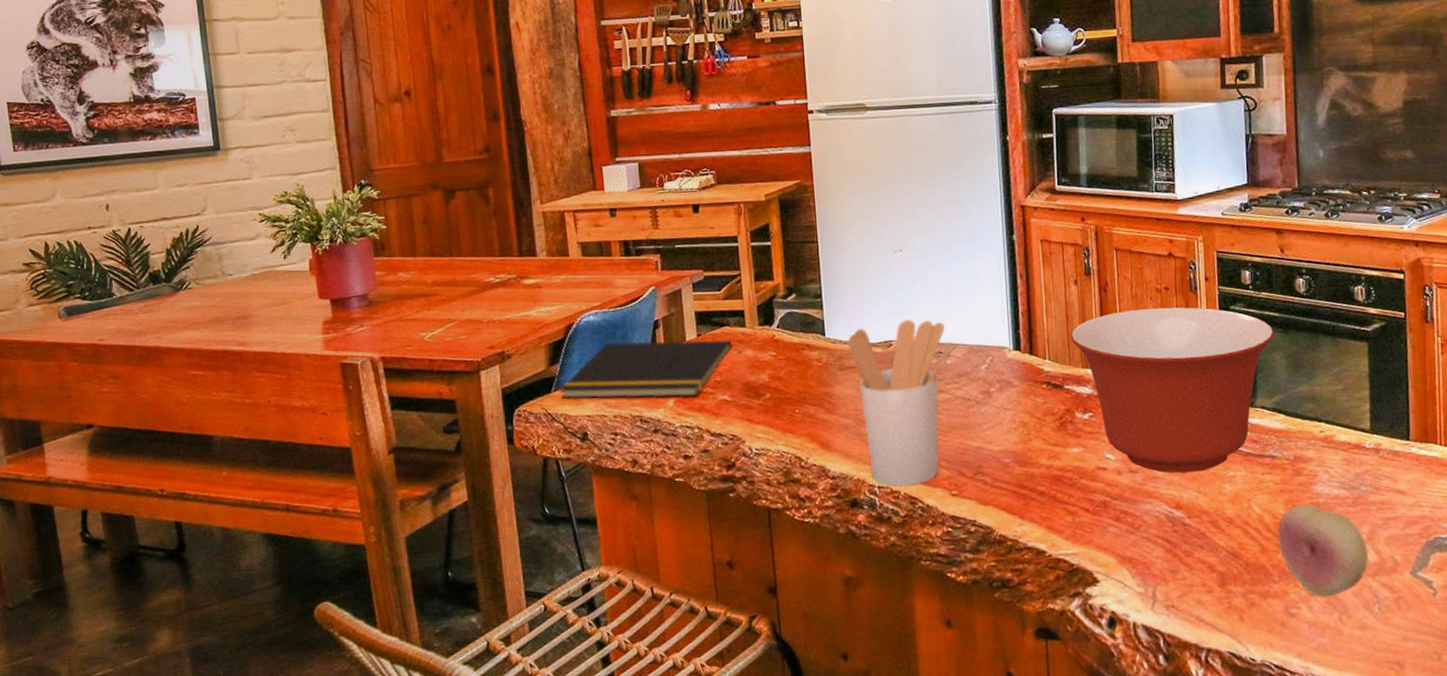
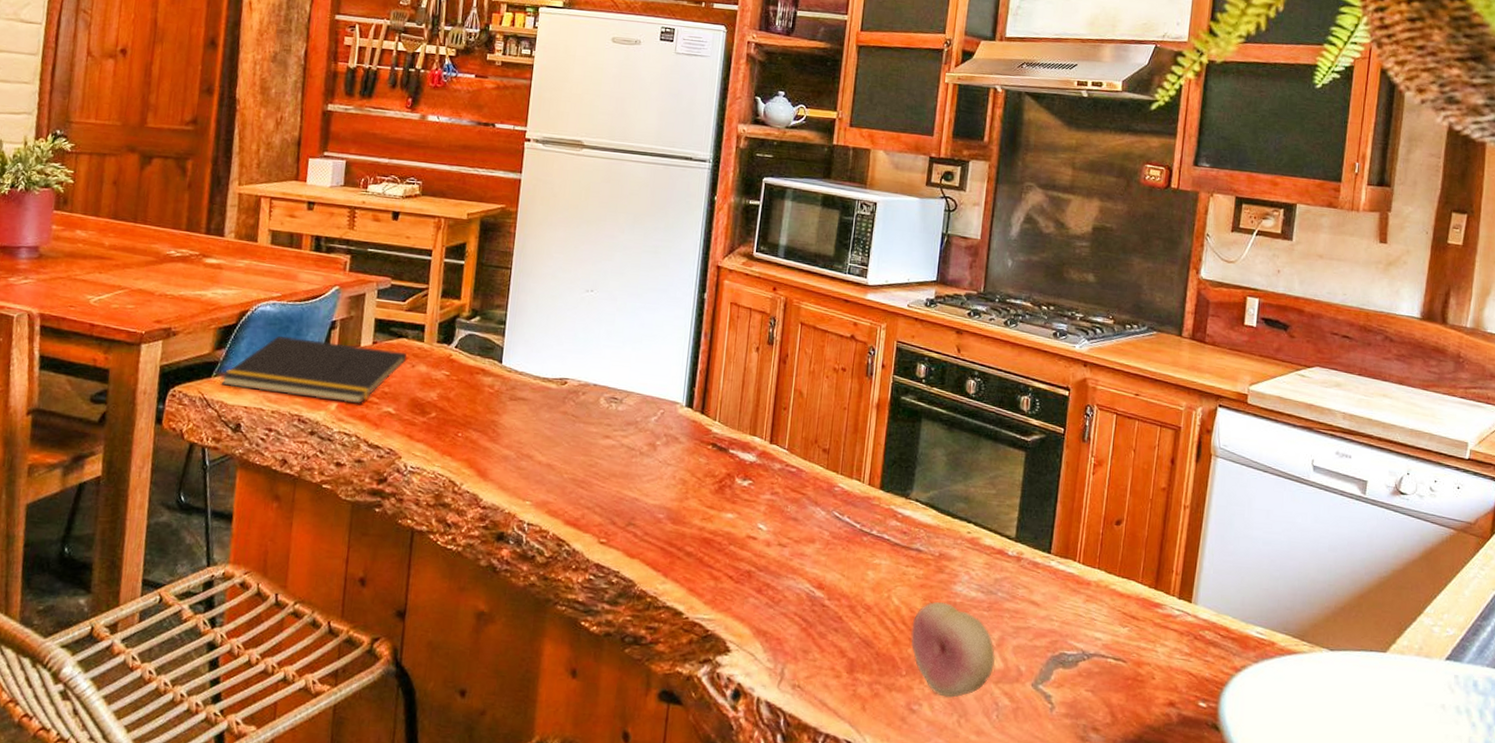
utensil holder: present [846,319,952,488] -> none [522,360,626,528]
mixing bowl: present [1070,307,1274,473] -> none [743,385,939,555]

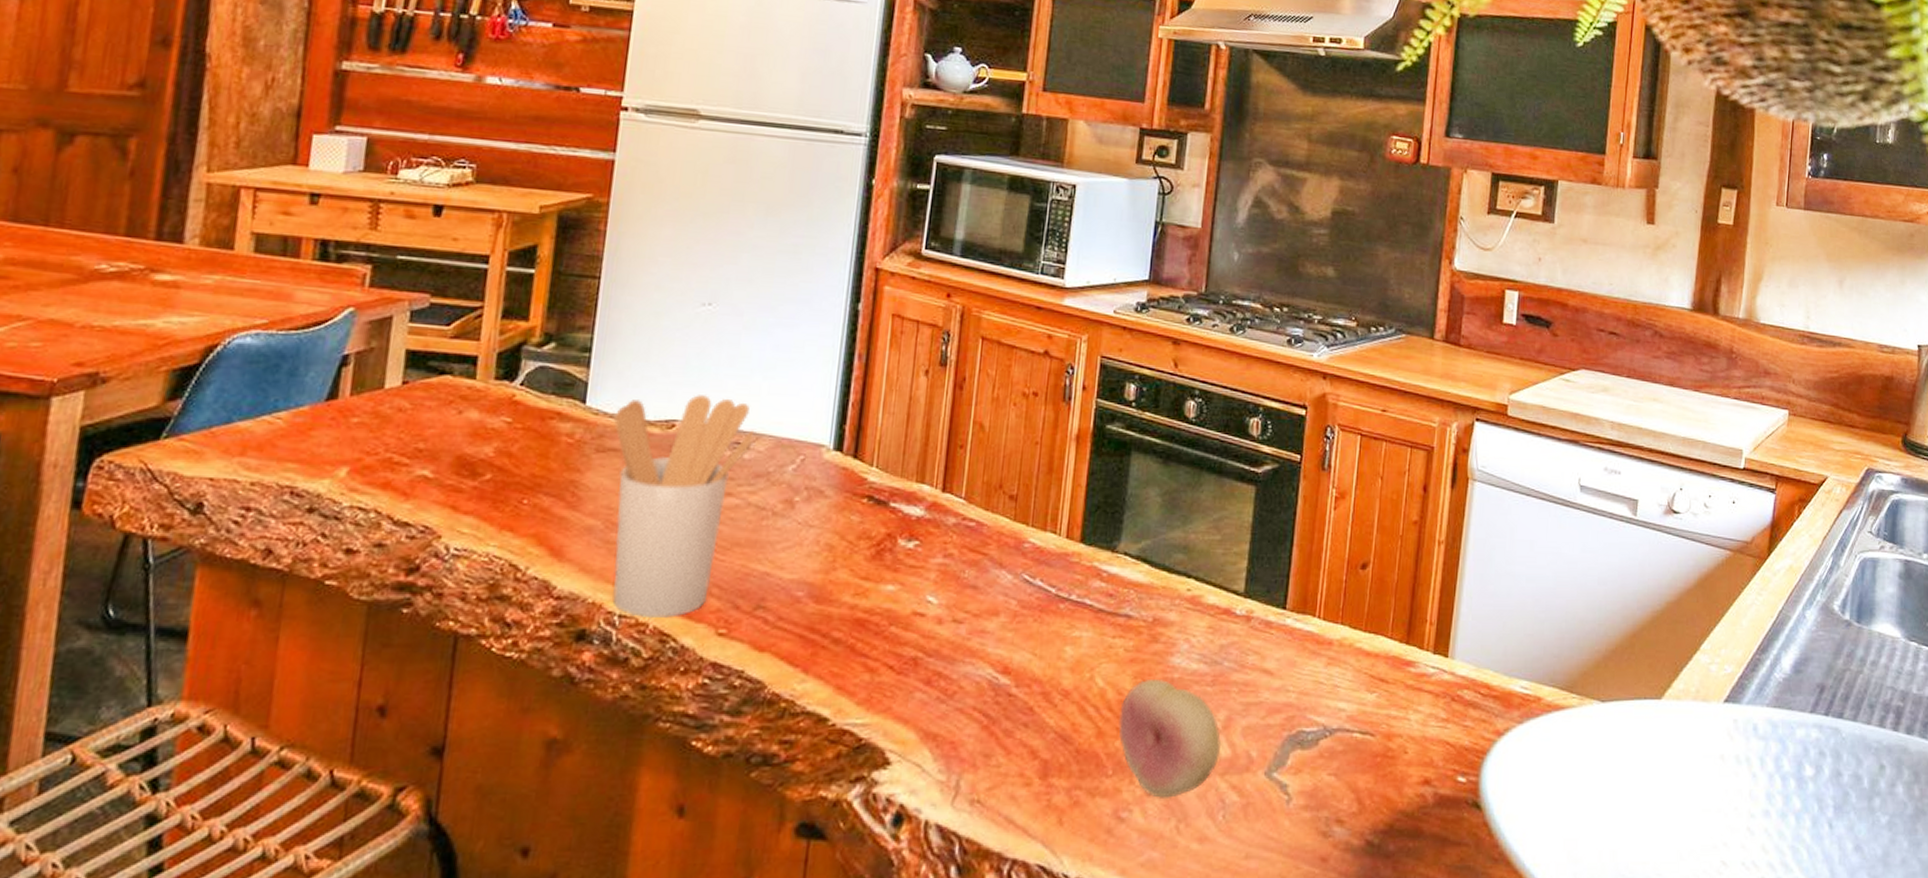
notepad: present [220,336,407,404] -> none [174,378,452,467]
utensil holder: none [522,360,626,528] -> present [612,395,755,619]

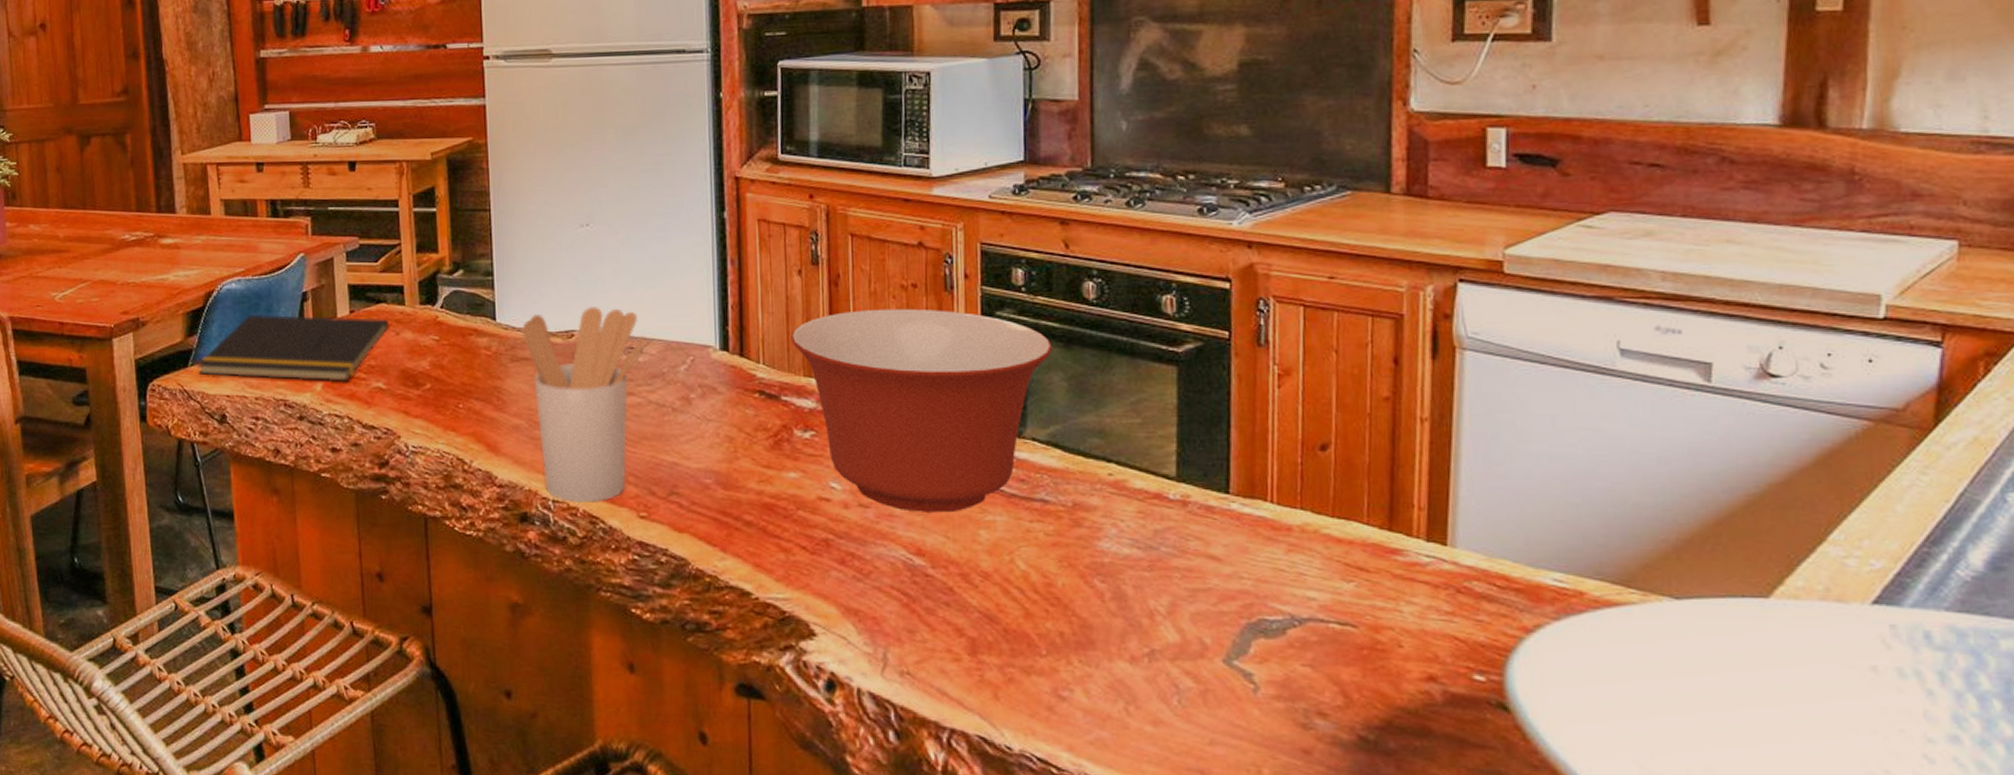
notepad: none [174,378,452,467] -> present [197,314,390,382]
mixing bowl: none [908,415,1152,628] -> present [791,308,1052,513]
fruit: present [1118,680,1222,798] -> none [1047,563,1168,680]

